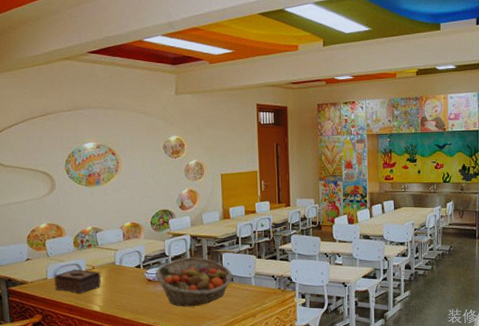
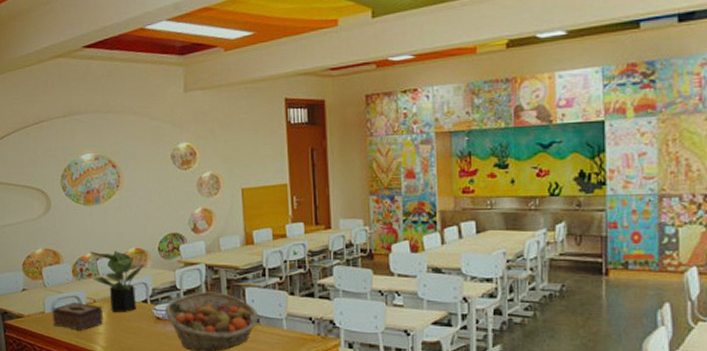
potted plant: none [90,225,139,276] -> present [90,251,145,312]

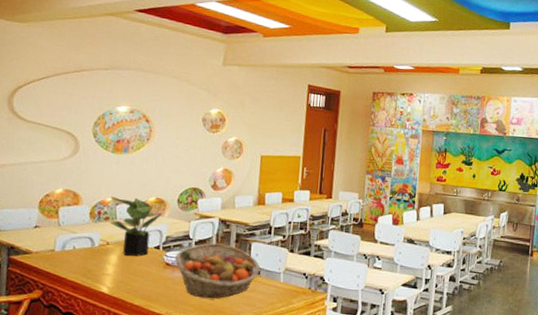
tissue box: present [51,303,103,331] -> none [61,243,115,271]

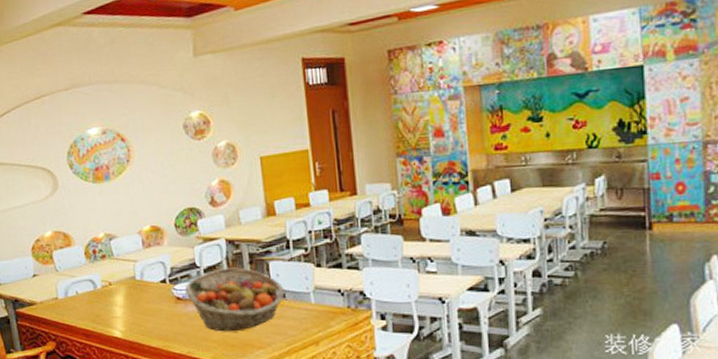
potted plant: present [110,196,163,256] -> none [102,230,162,294]

